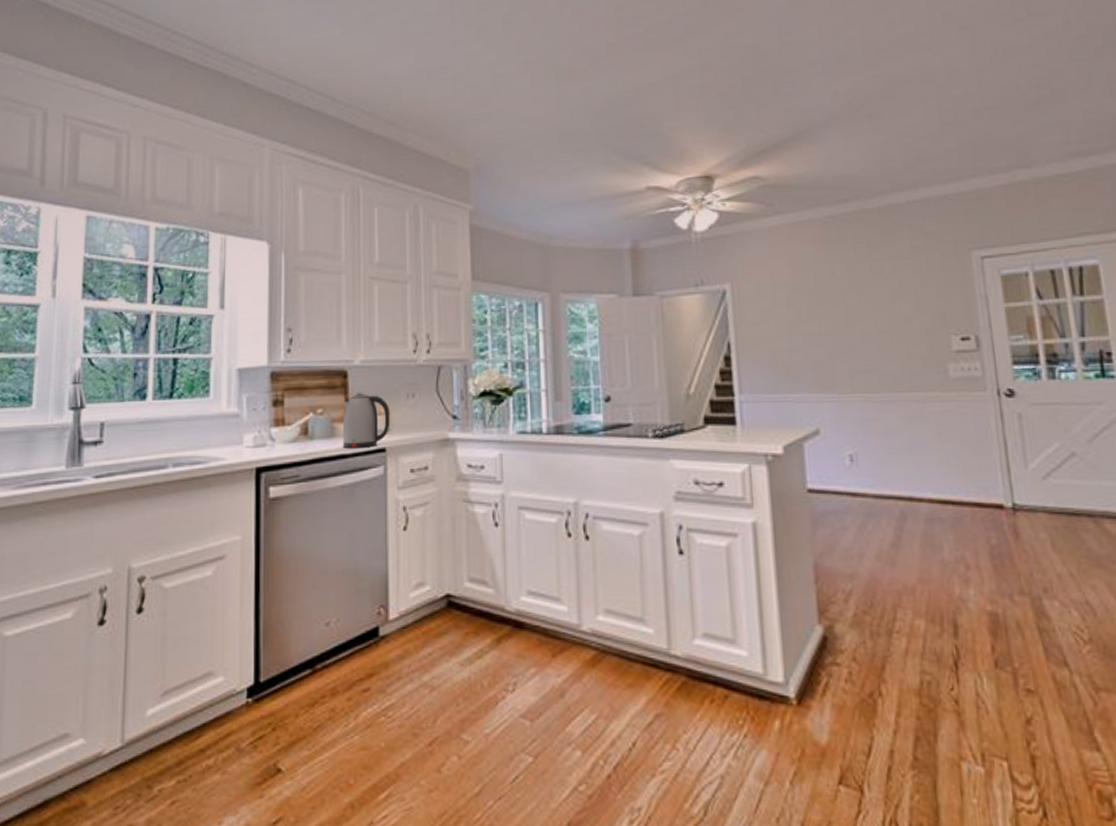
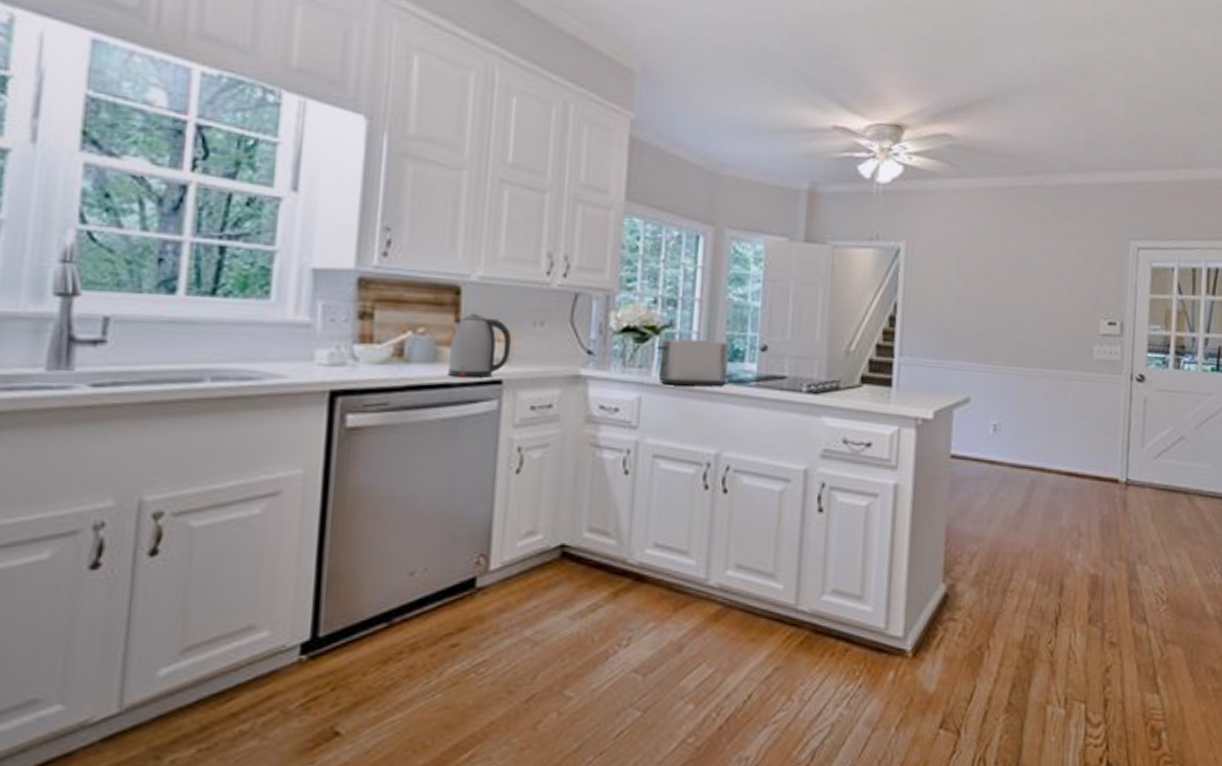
toaster: none [511,396,576,441] -> present [657,338,729,387]

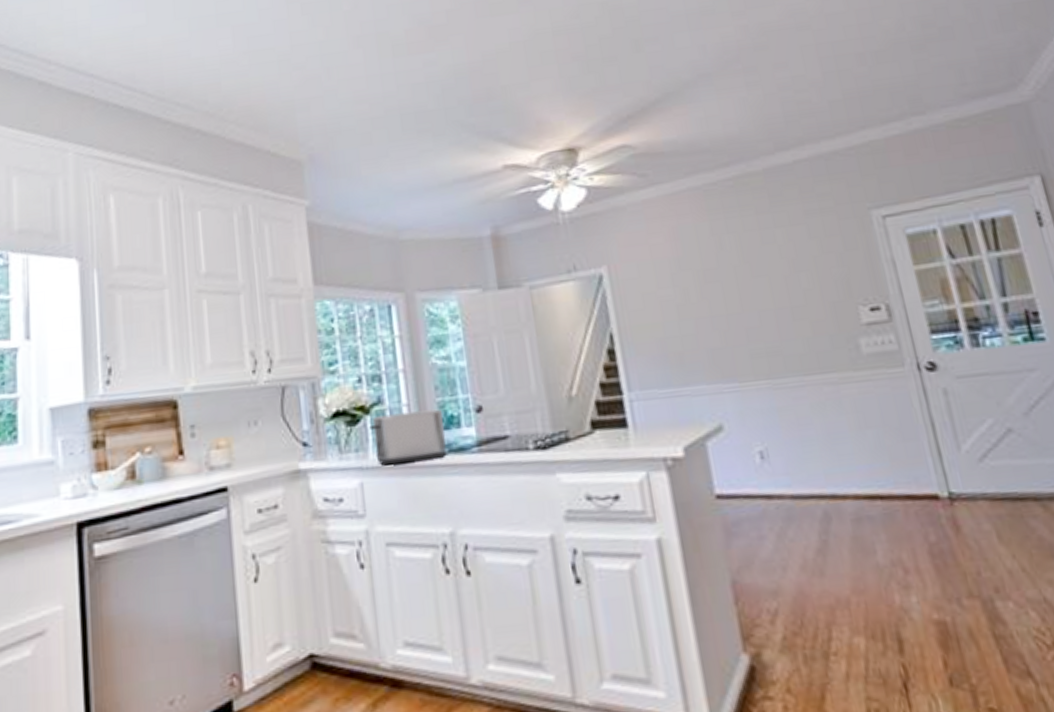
kettle: present [447,314,512,378] -> none [174,425,231,491]

